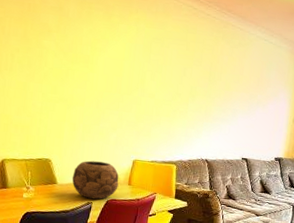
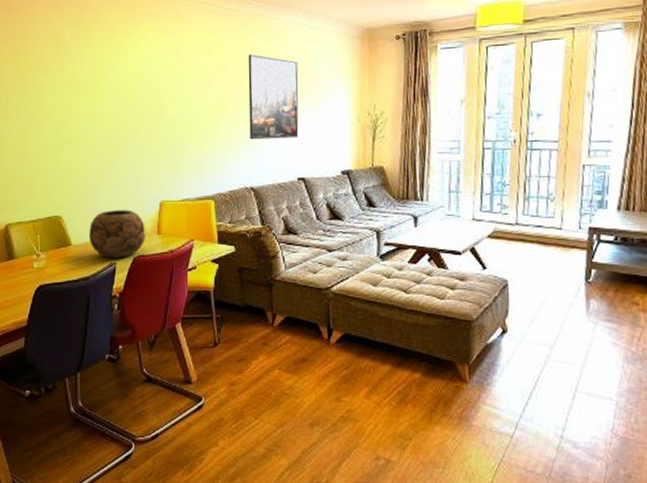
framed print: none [210,55,256,127] -> present [248,54,299,140]

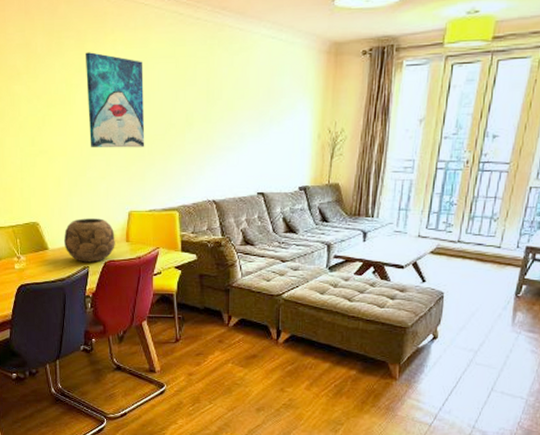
wall art: none [115,42,177,136] -> present [86,52,145,148]
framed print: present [248,54,299,140] -> none [214,67,264,154]

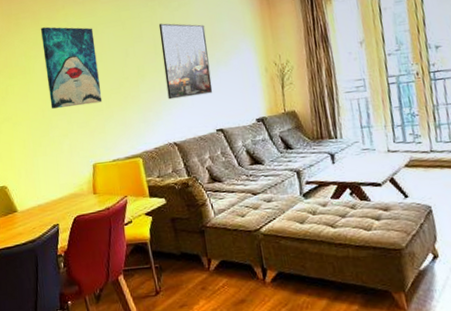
decorative bowl: present [63,218,115,263] -> none [31,174,83,221]
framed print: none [214,67,264,154] -> present [158,23,213,100]

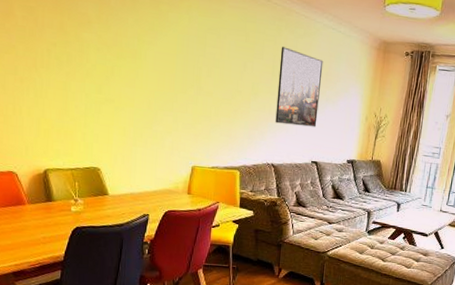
wall art: present [41,27,103,109] -> none [158,13,215,109]

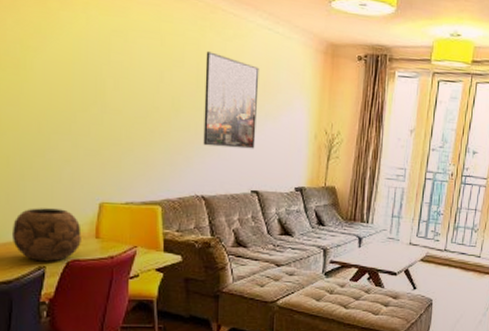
decorative bowl: none [124,168,177,211] -> present [11,208,82,262]

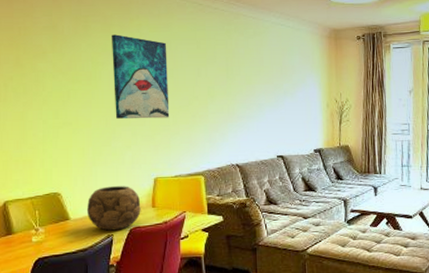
wall art: none [48,11,122,131] -> present [112,34,170,119]
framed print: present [203,51,259,149] -> none [232,48,278,123]

